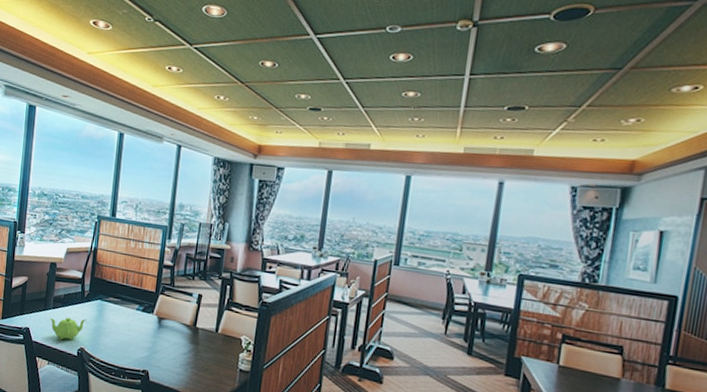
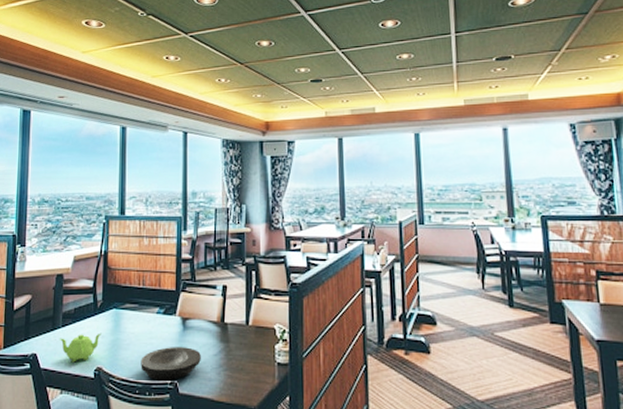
plate: none [118,340,172,369] -> present [141,347,201,381]

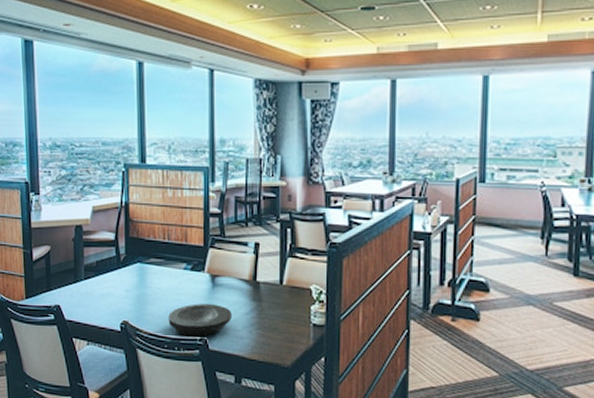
teapot: present [60,333,101,363] -> none [83,287,126,315]

